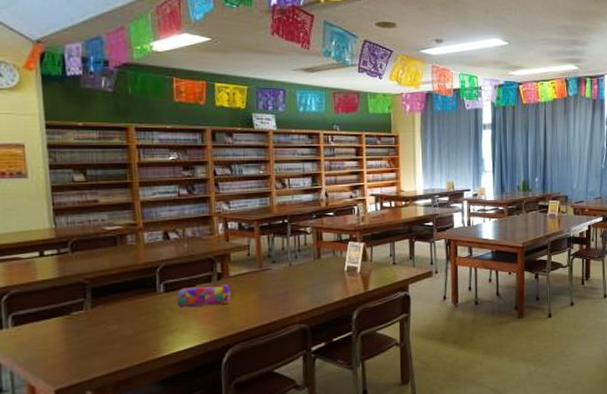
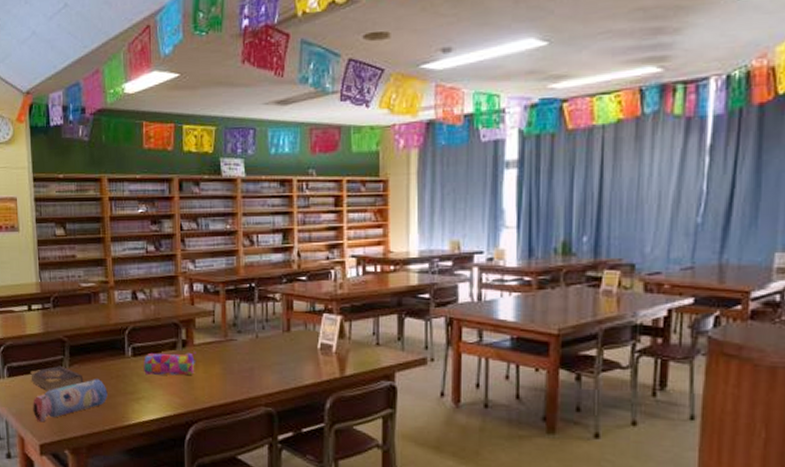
book: none [43,308,109,336] -> present [30,365,84,391]
water bottle: none [46,317,137,368] -> present [33,379,108,423]

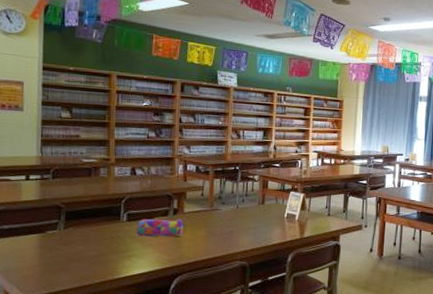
book: present [30,365,84,391] -> none [22,228,78,251]
water bottle: present [33,379,108,423] -> none [22,240,100,278]

